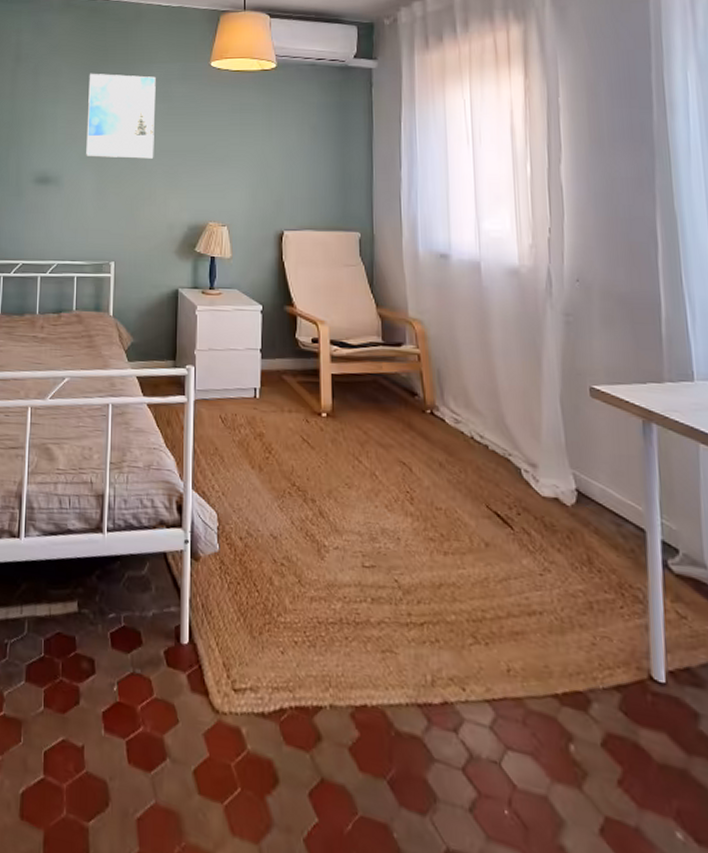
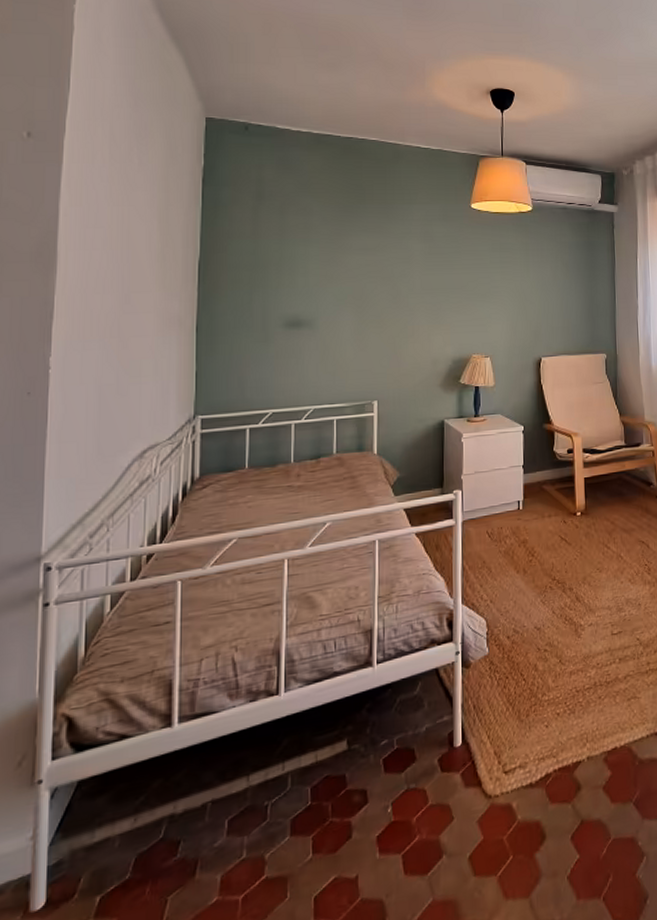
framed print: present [86,73,156,159] -> none [343,212,417,298]

